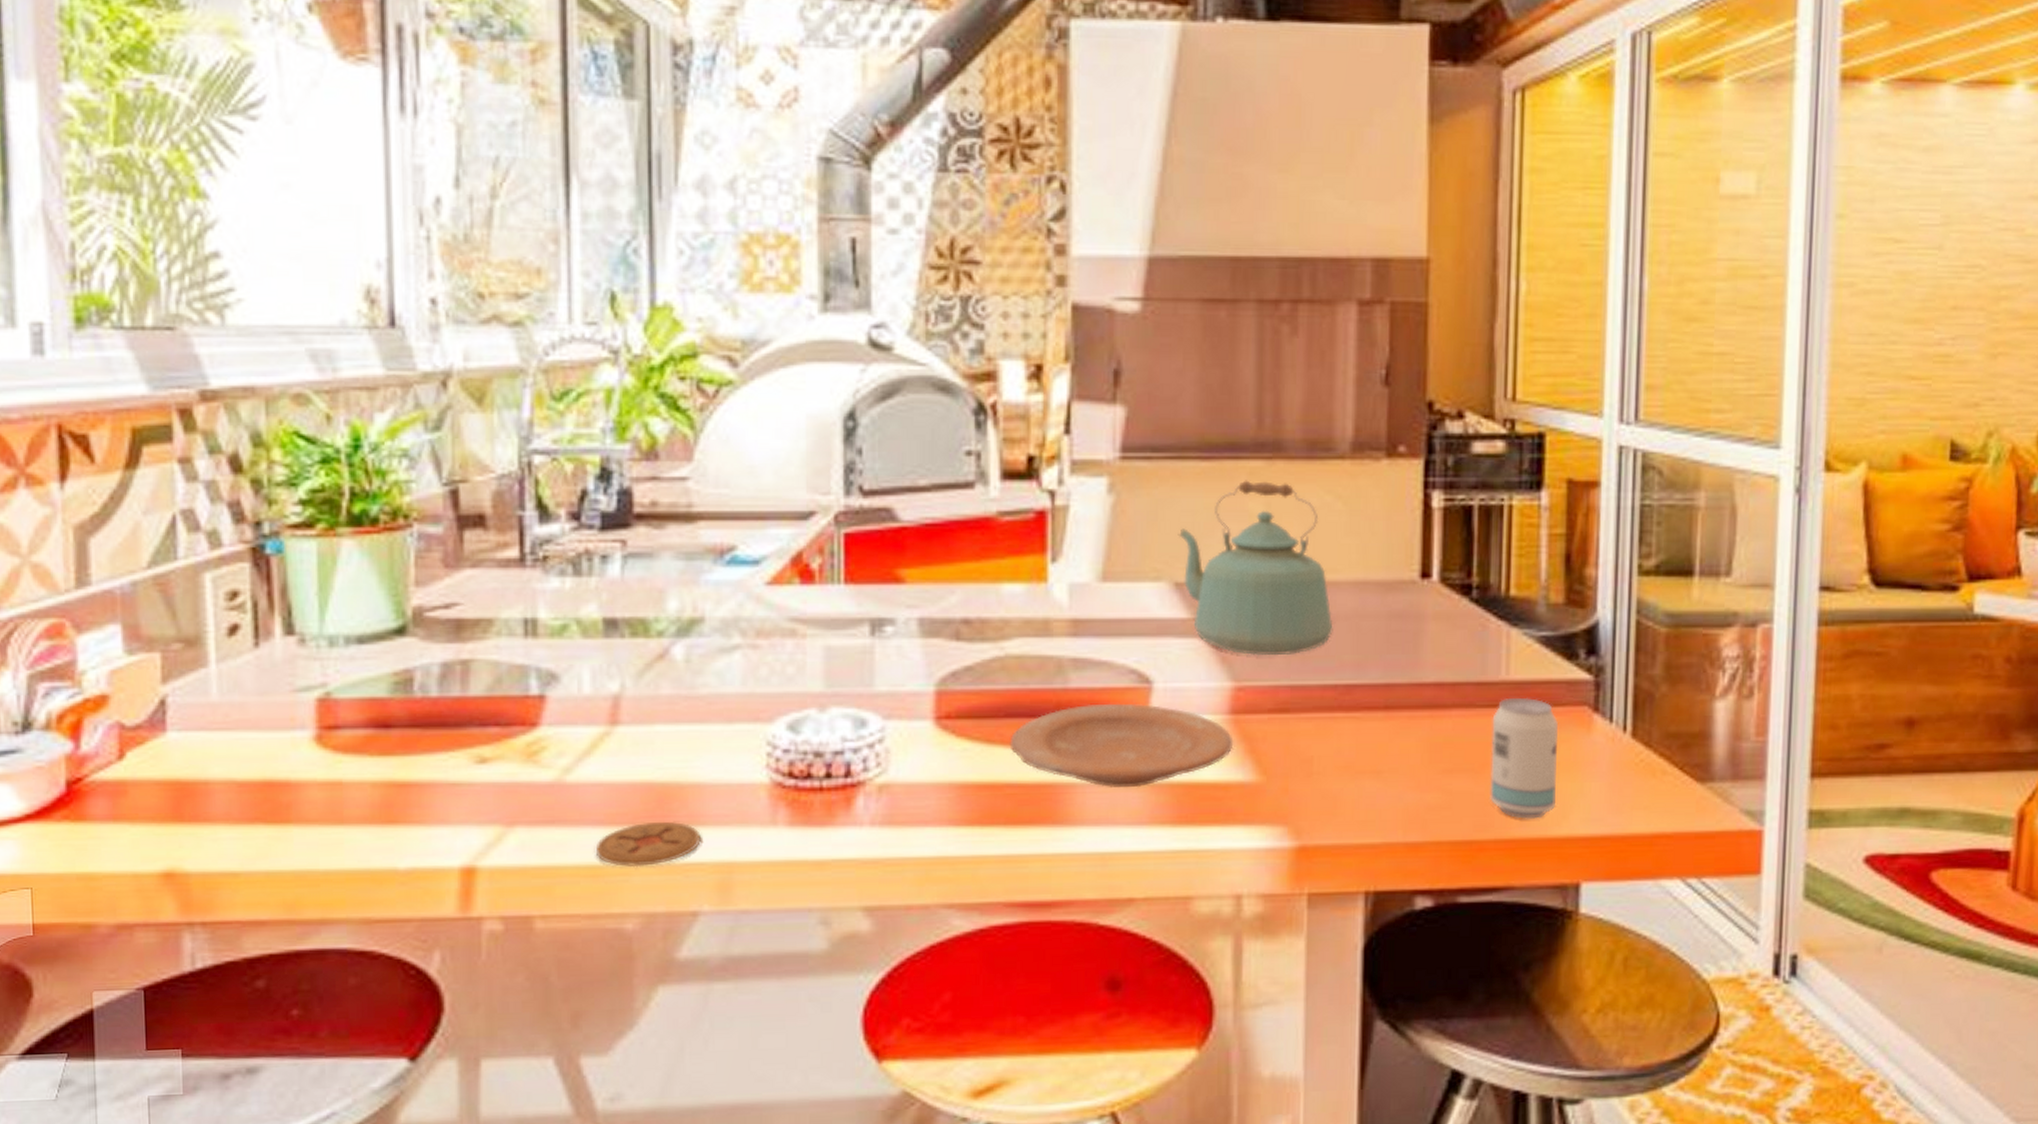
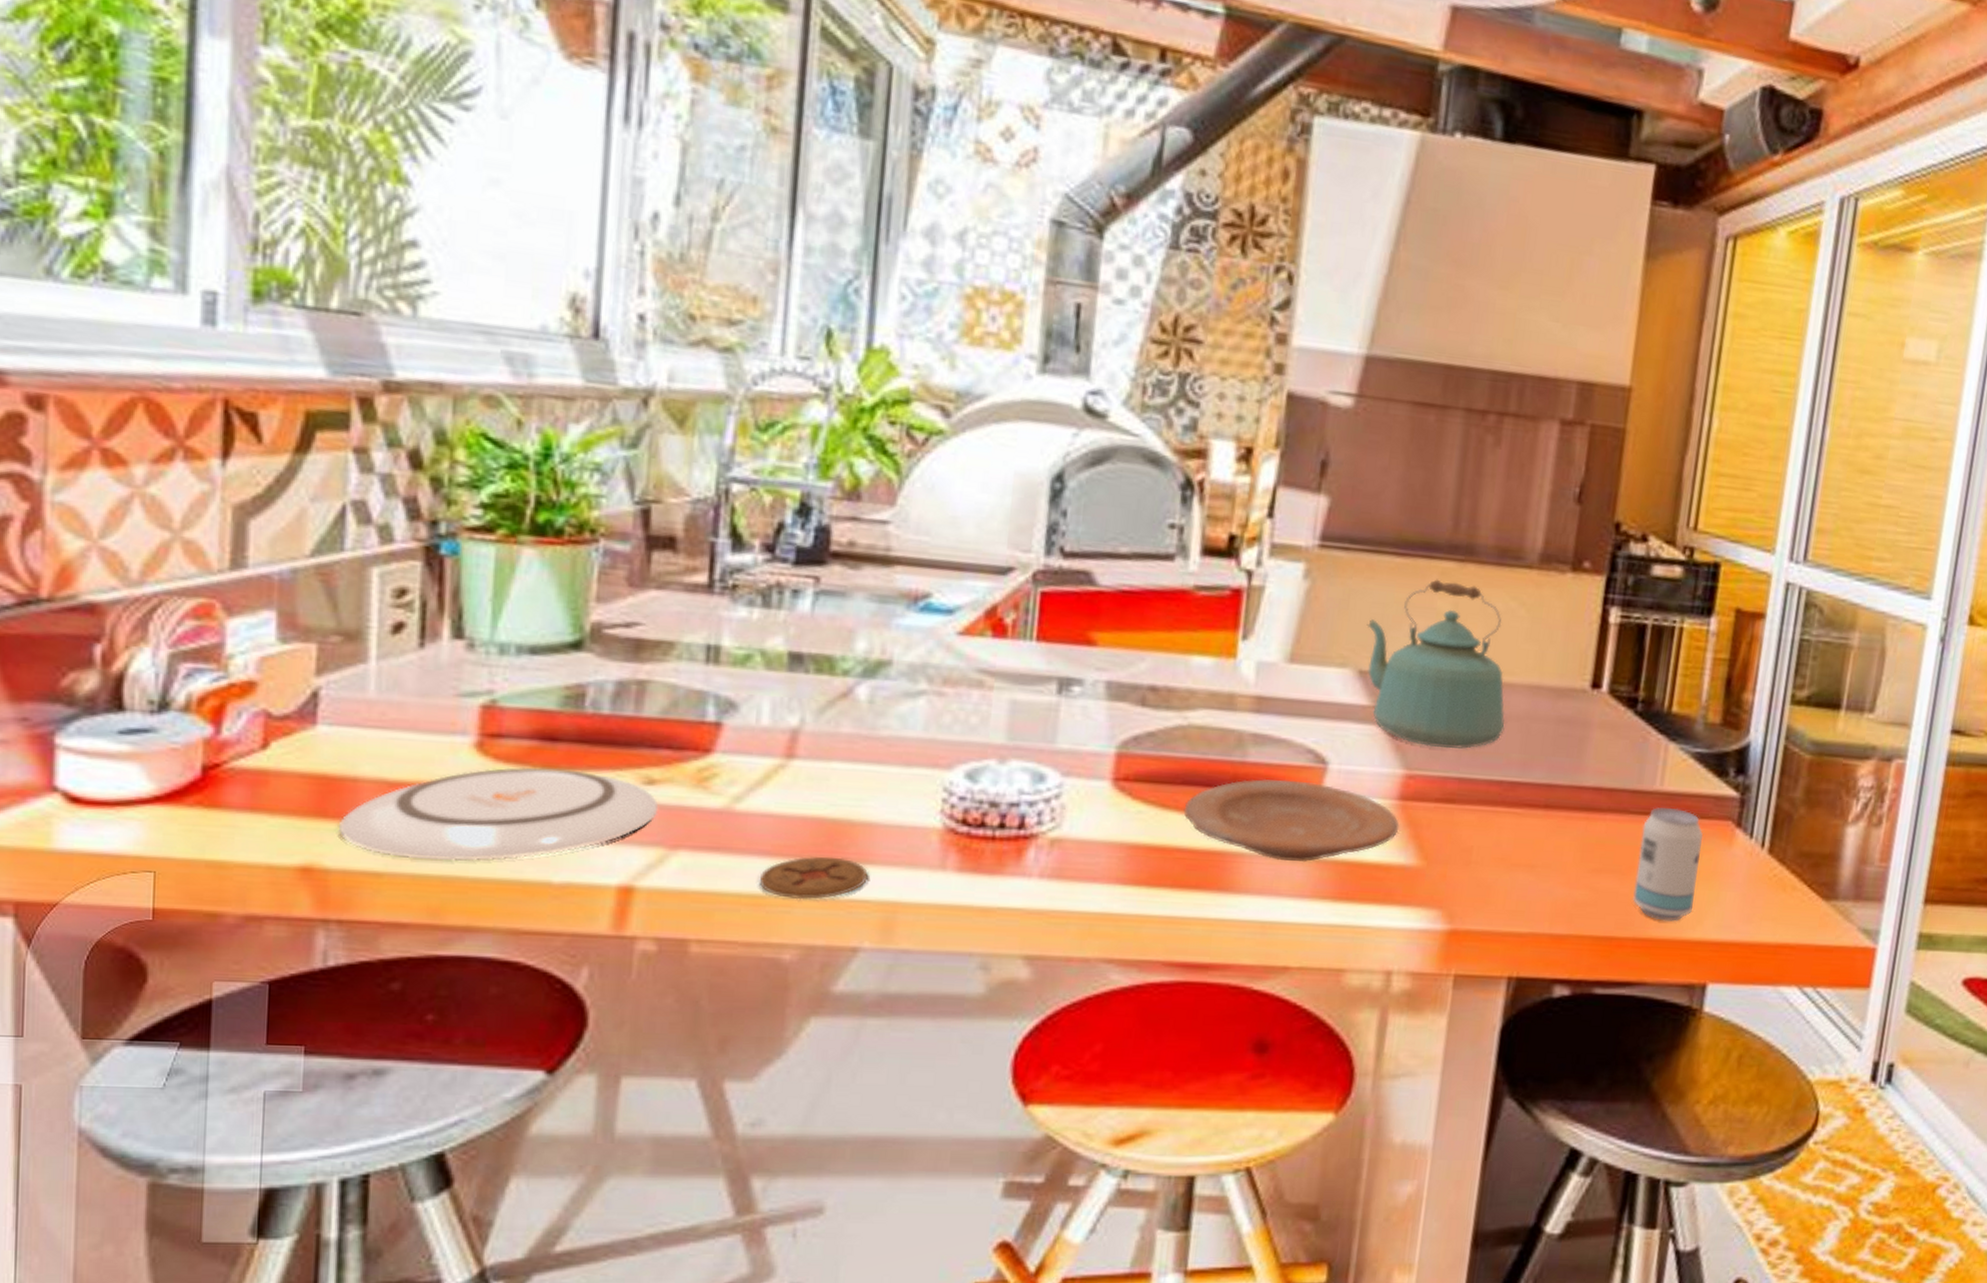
plate: none [194,755,493,856] -> present [338,767,659,862]

